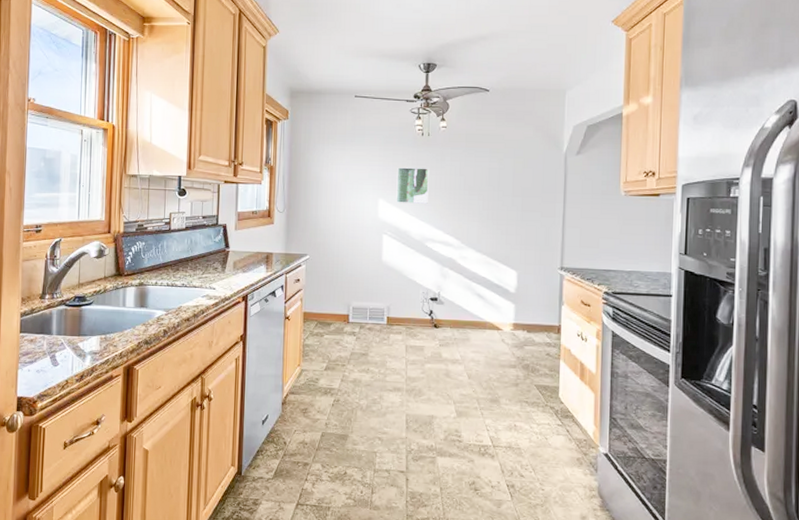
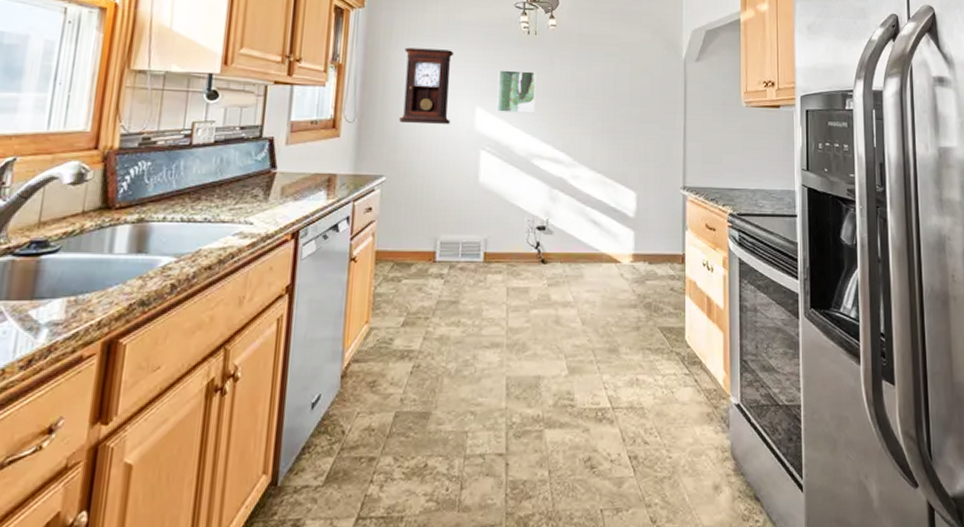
pendulum clock: none [317,151,360,213] -> present [398,47,453,124]

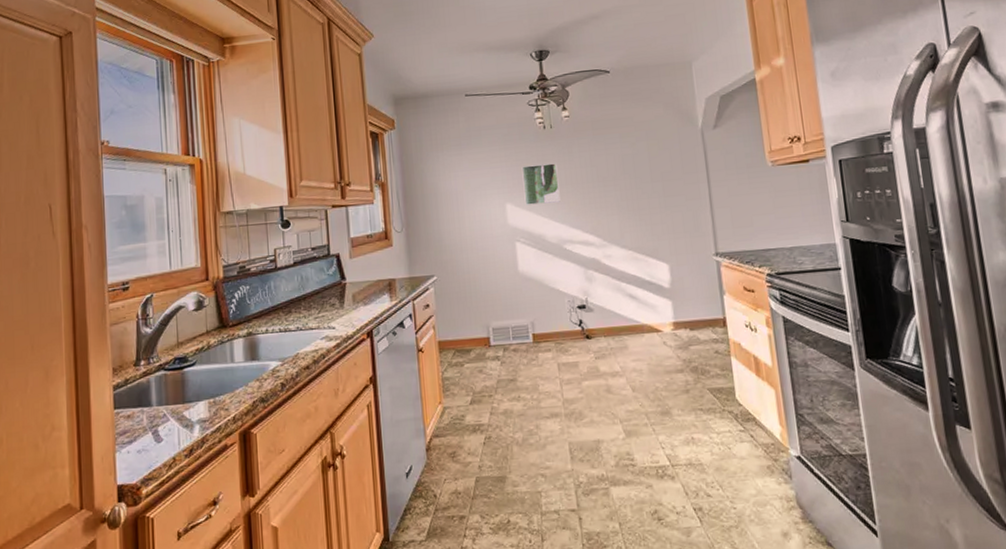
pendulum clock: present [398,47,453,124] -> none [435,155,485,226]

